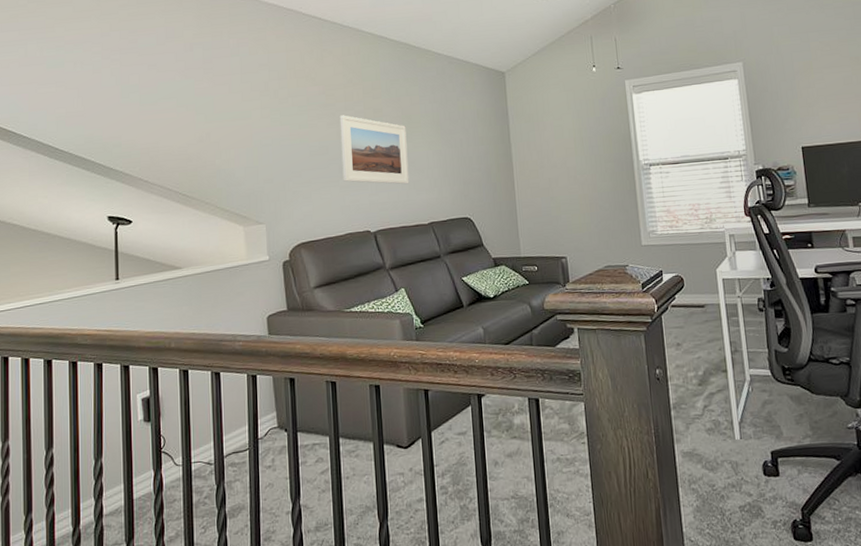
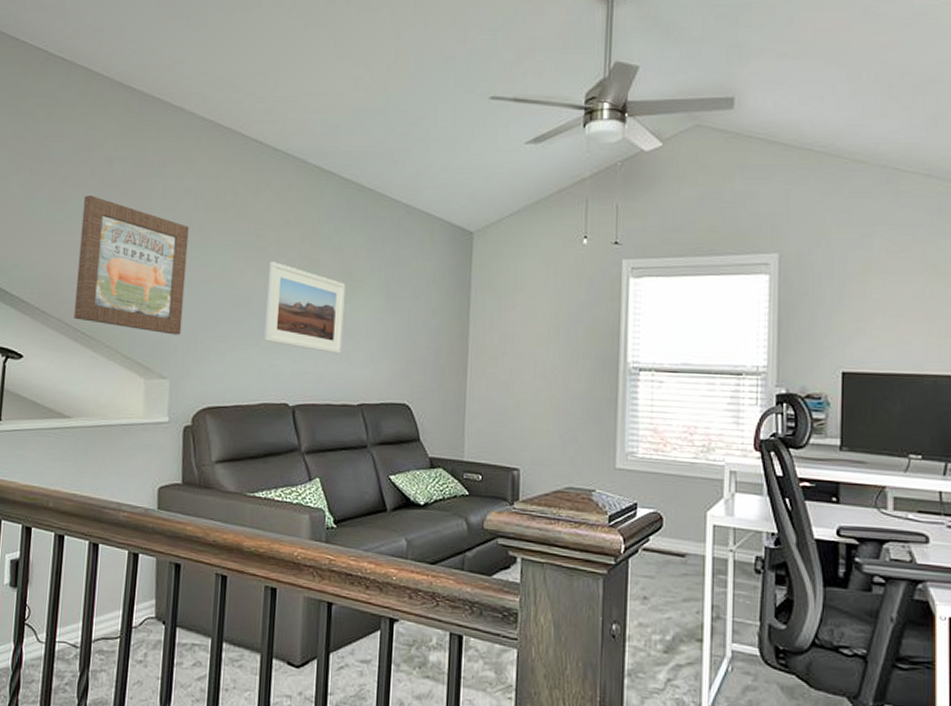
wall art: none [171,78,271,187] -> present [74,195,189,335]

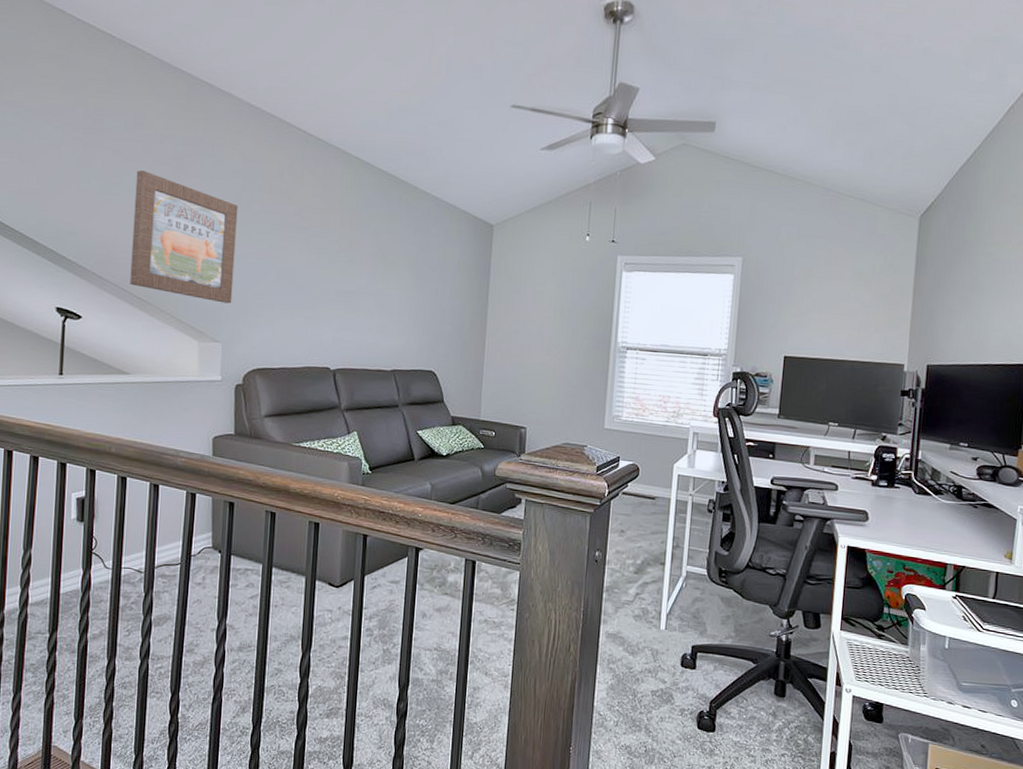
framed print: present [264,261,346,354] -> none [308,241,381,326]

